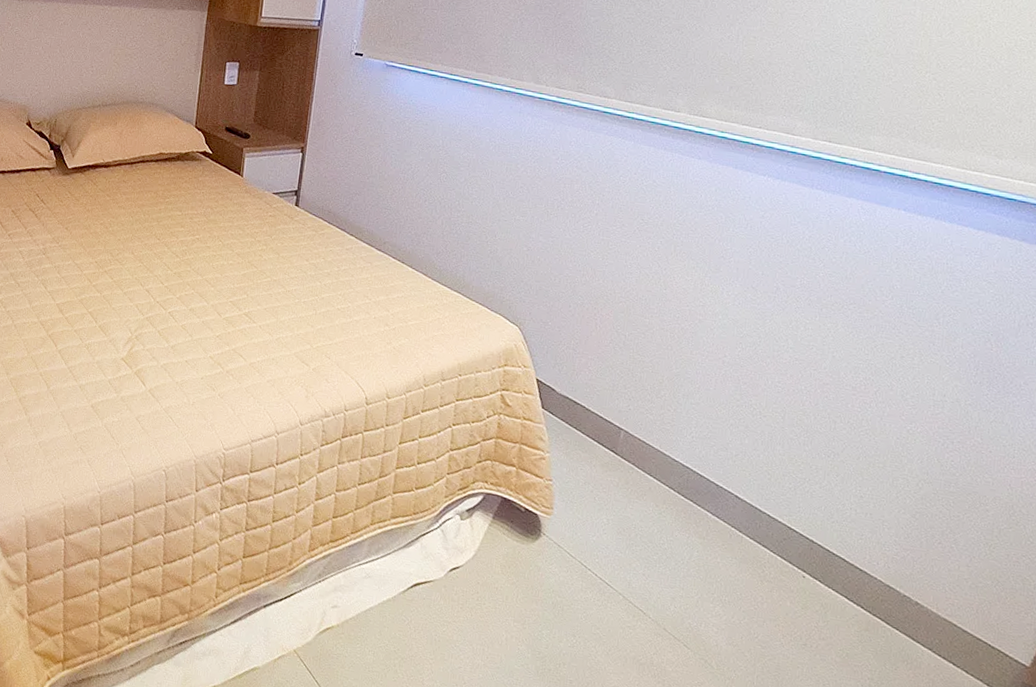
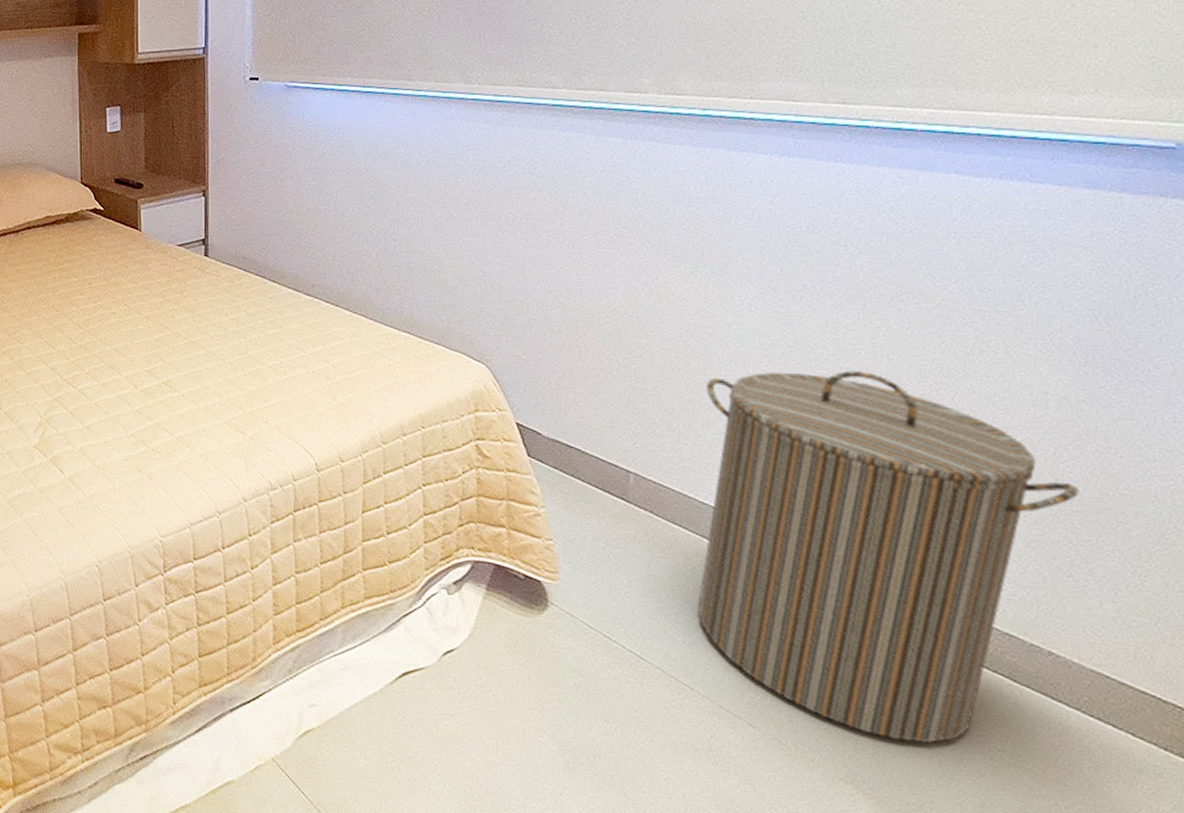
laundry hamper: none [658,356,957,669] -> present [698,371,1079,743]

